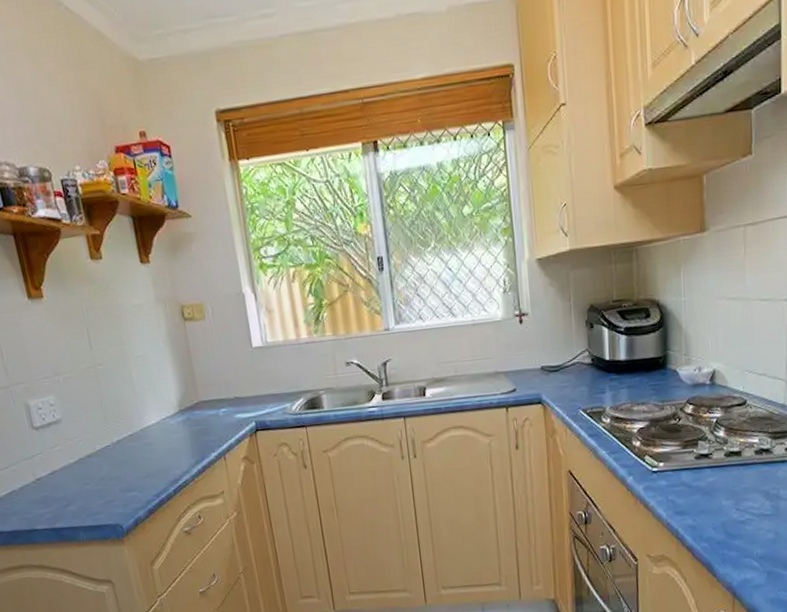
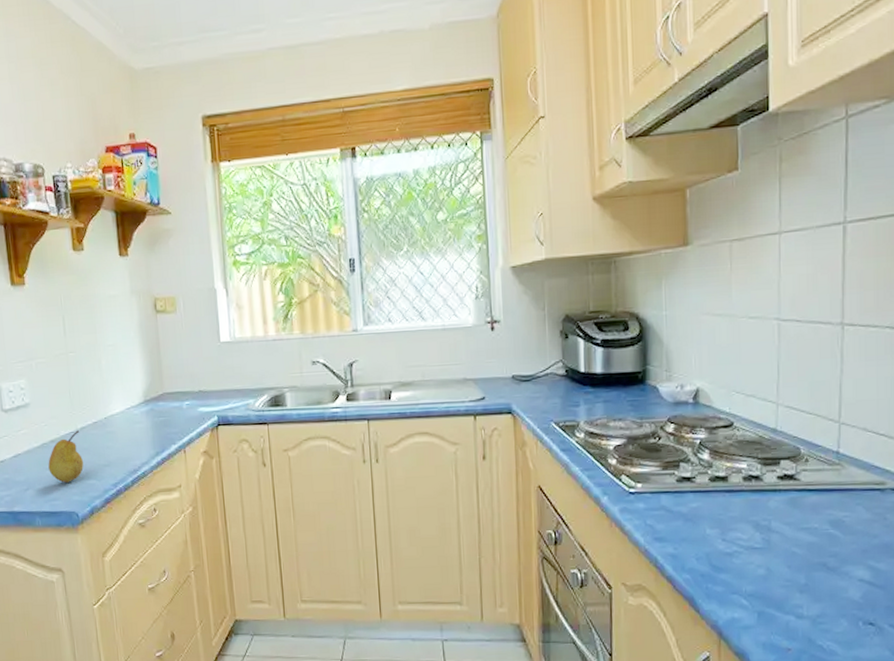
fruit: none [86,444,124,497] -> present [48,430,84,483]

